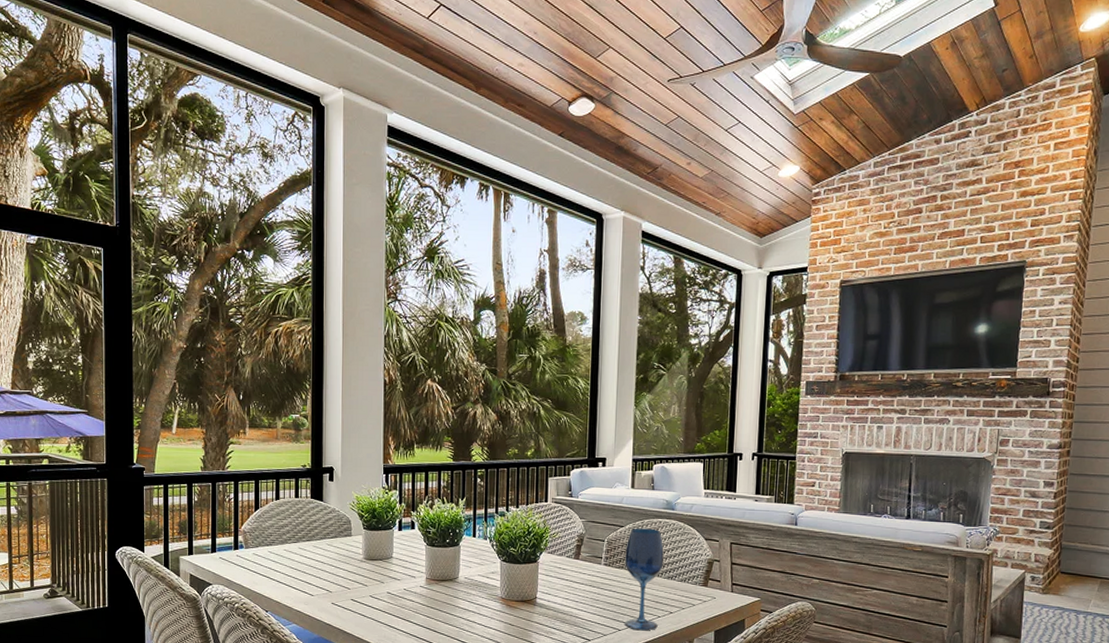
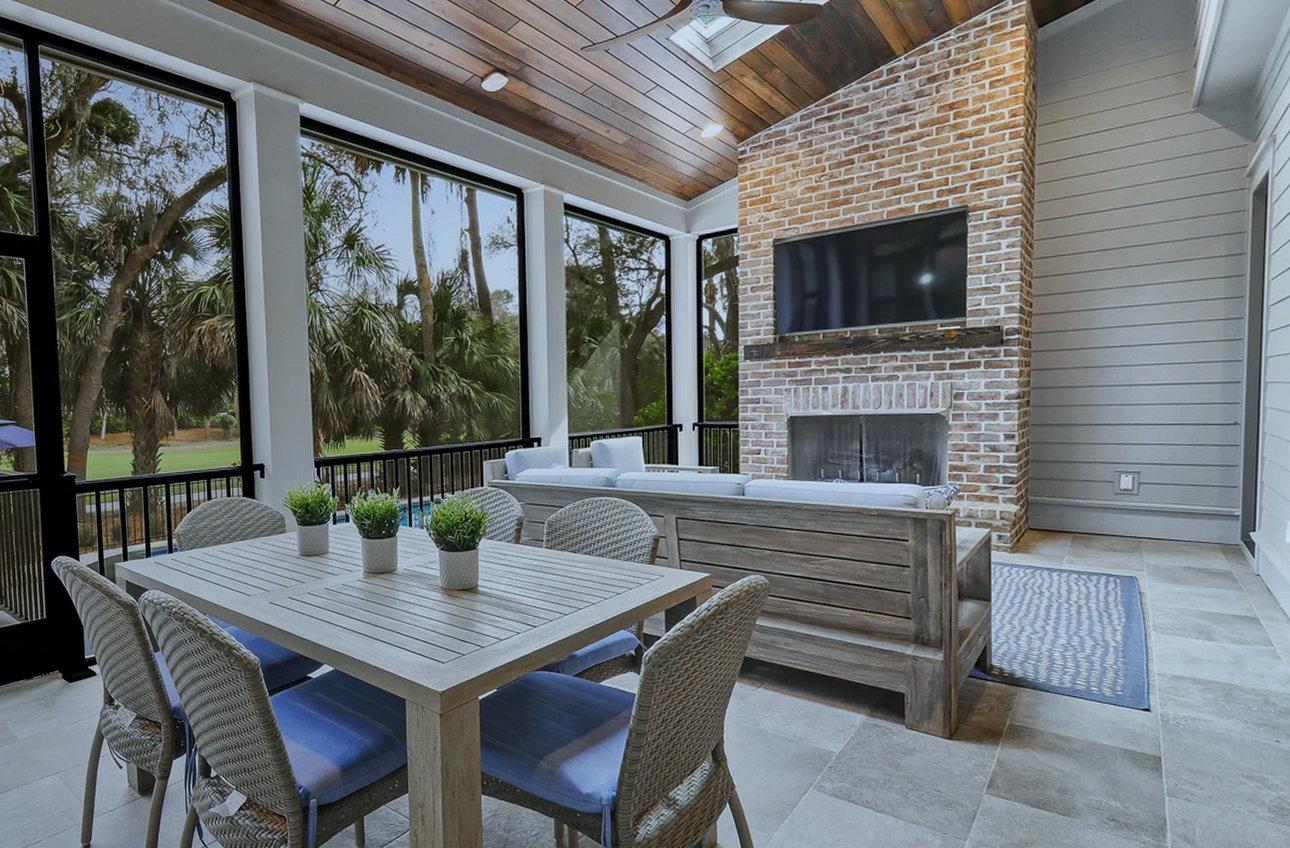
wineglass: present [624,528,664,631] -> none [567,507,607,614]

